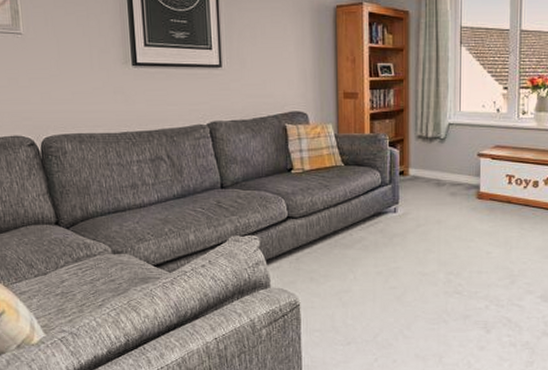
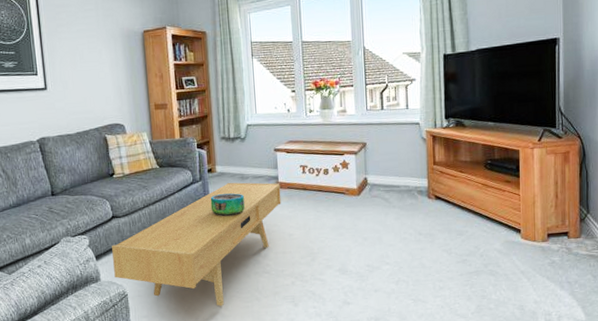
tv console: none [285,188,481,326] -> present [112,182,281,306]
decorative bowl: none [400,201,438,226] -> present [210,193,245,216]

